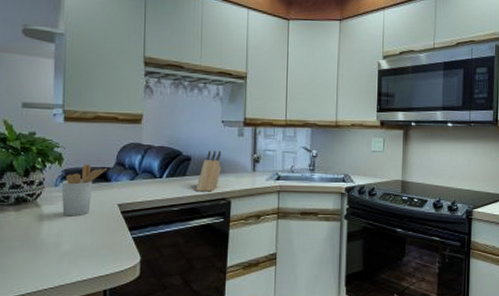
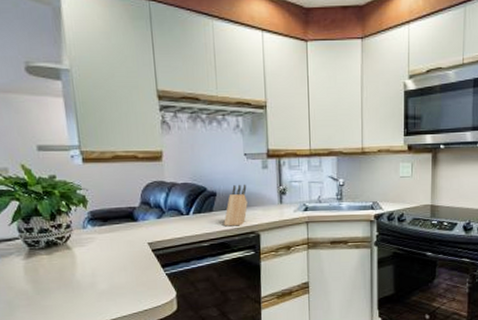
utensil holder: present [61,164,107,217] -> none [89,205,133,257]

